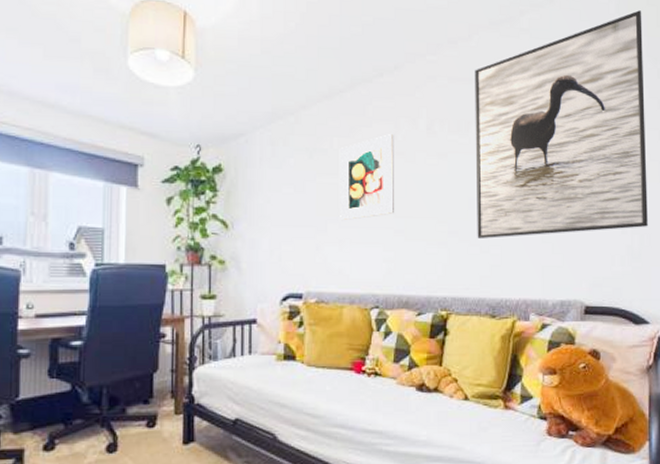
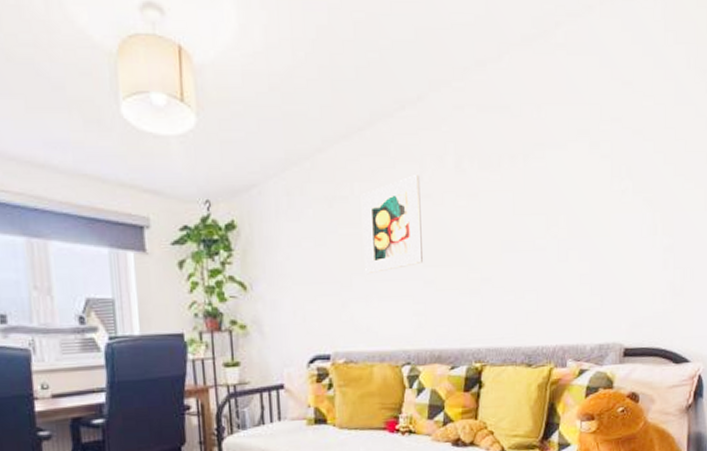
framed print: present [475,10,648,238] -> none [506,14,692,284]

